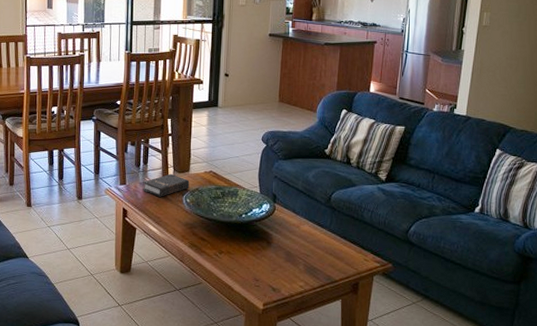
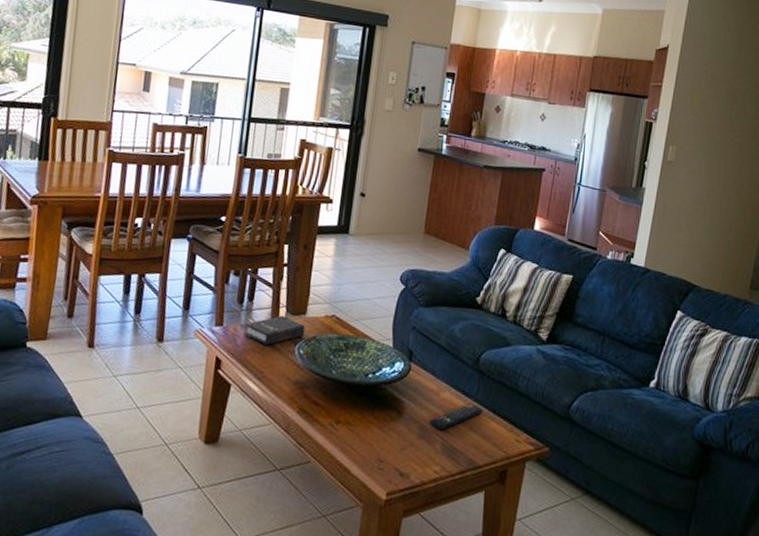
remote control: none [293,233,336,255] -> present [429,404,483,430]

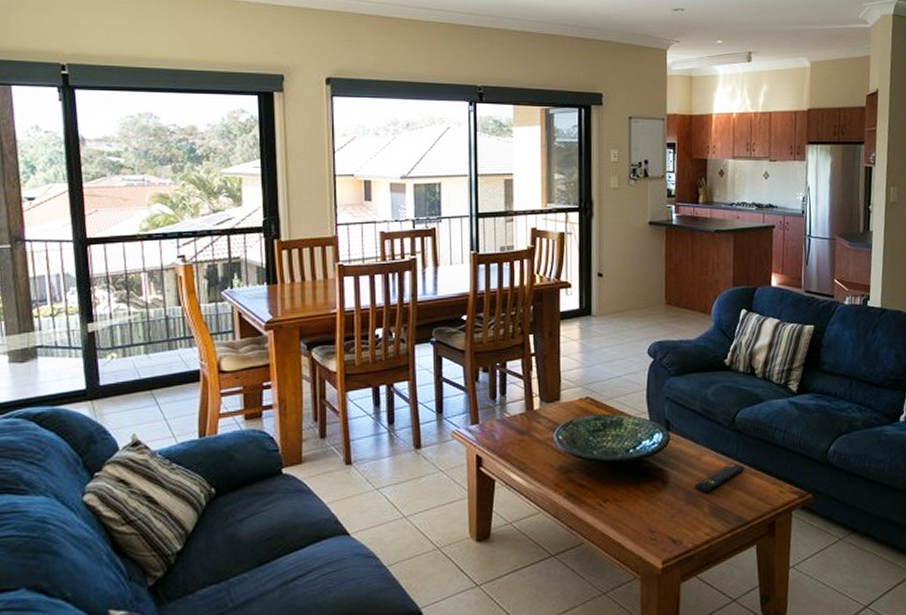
hardback book: present [244,315,306,345] -> none [501,404,561,436]

